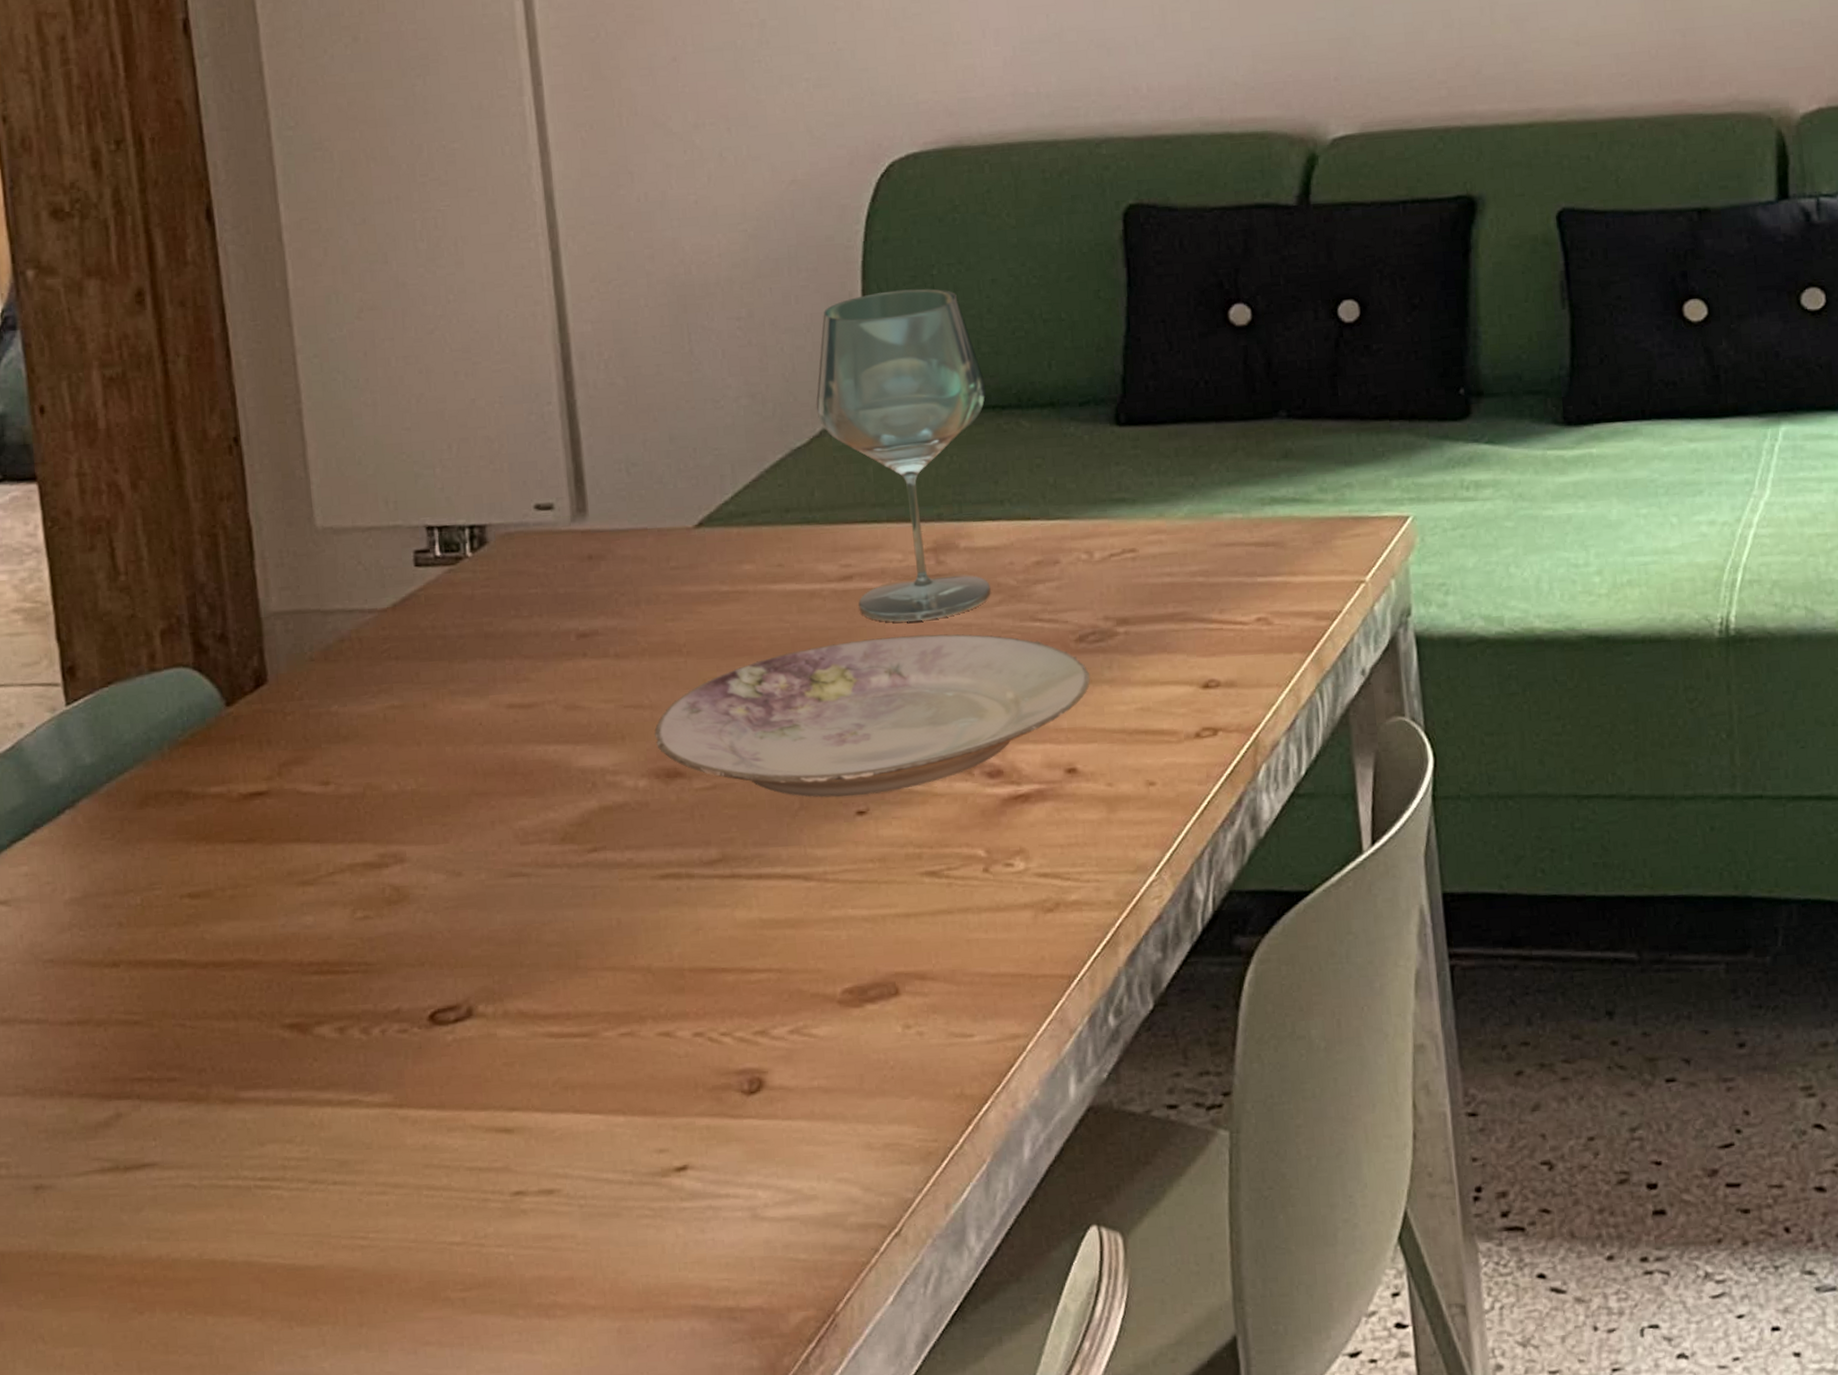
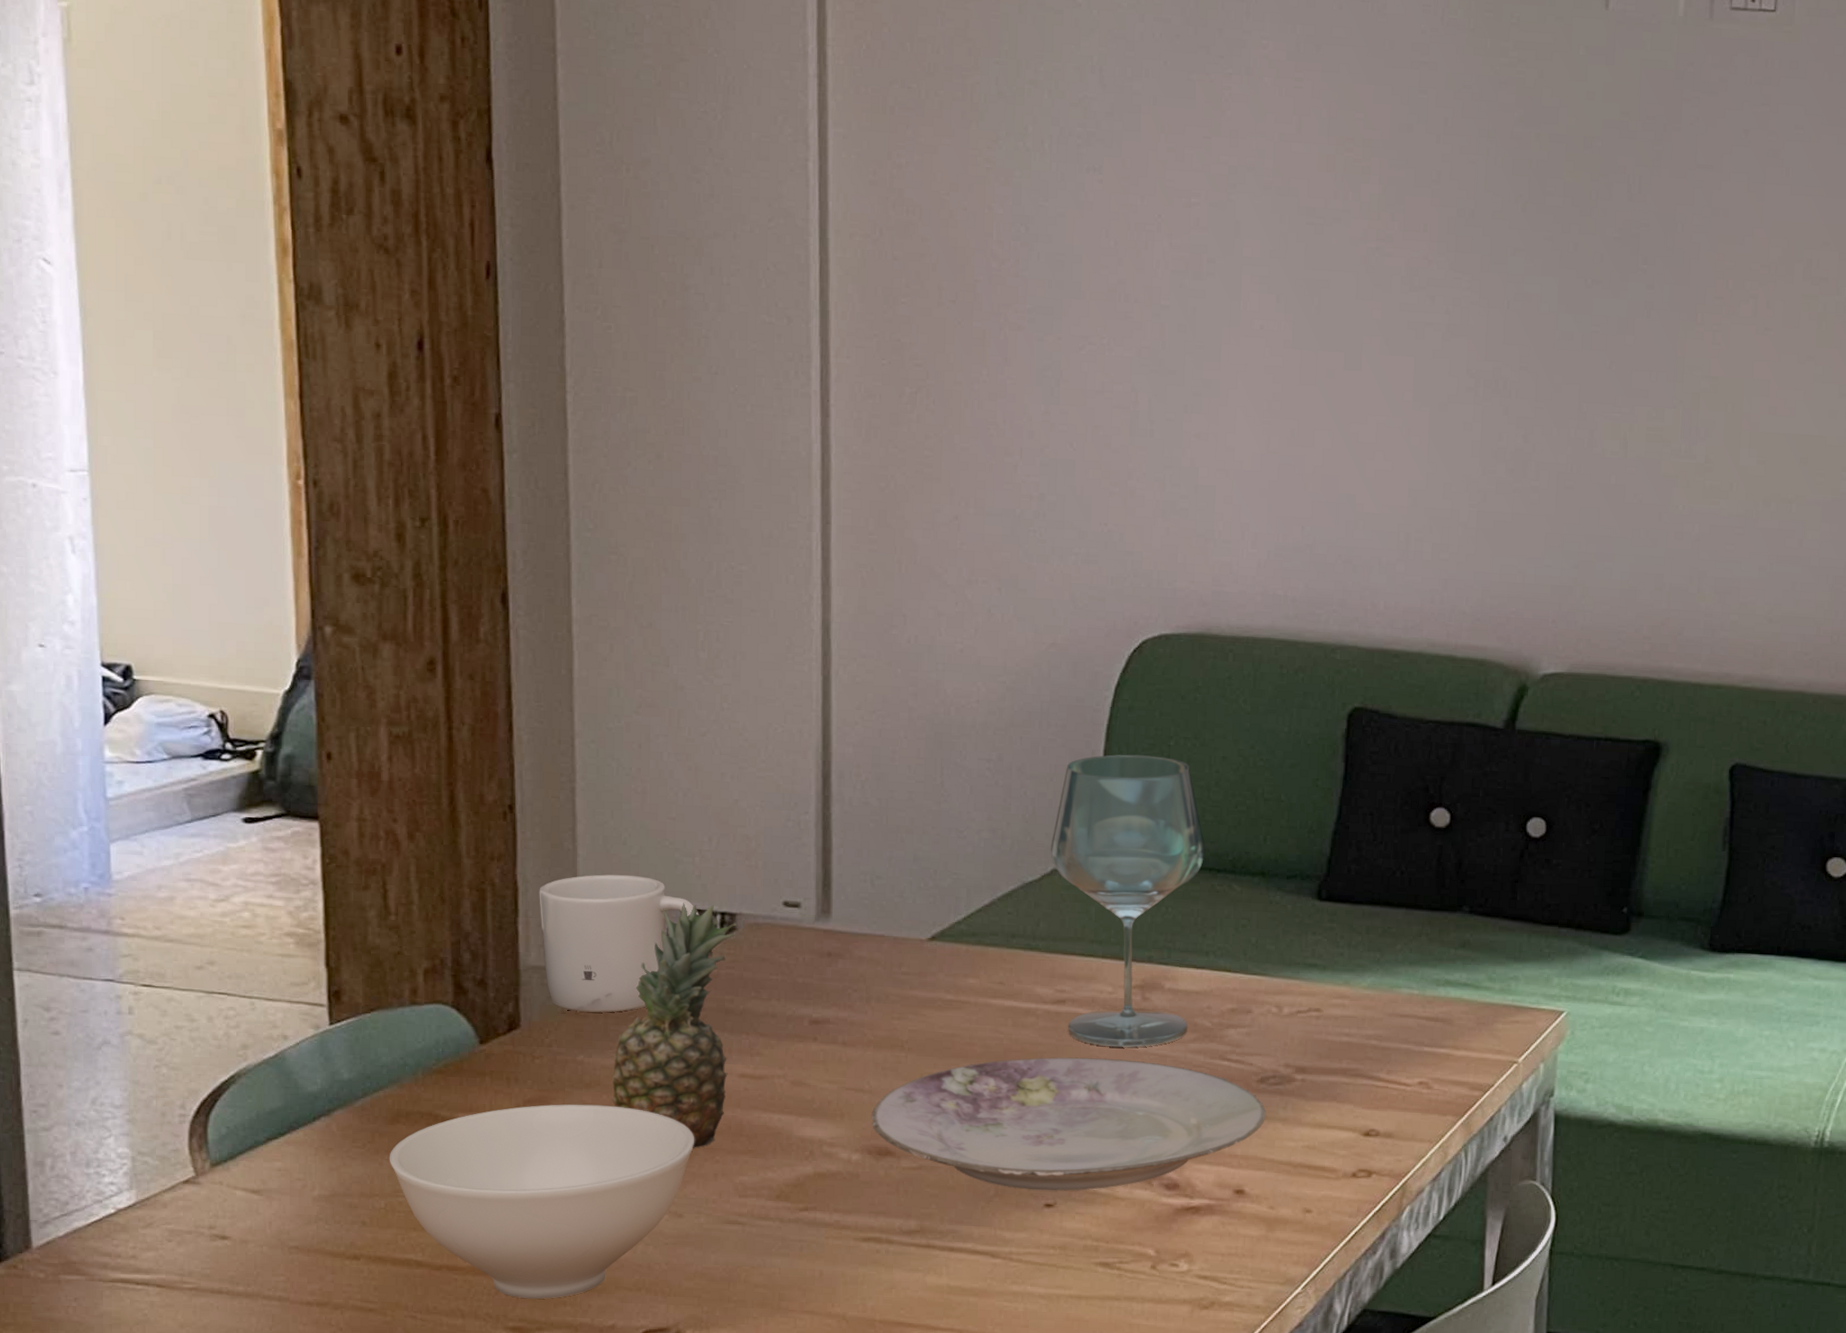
bowl: none [141,757,467,990] -> present [389,1104,695,1299]
mug: none [273,497,446,657] -> present [539,874,699,1013]
fruit: none [370,518,495,795] -> present [611,902,737,1148]

